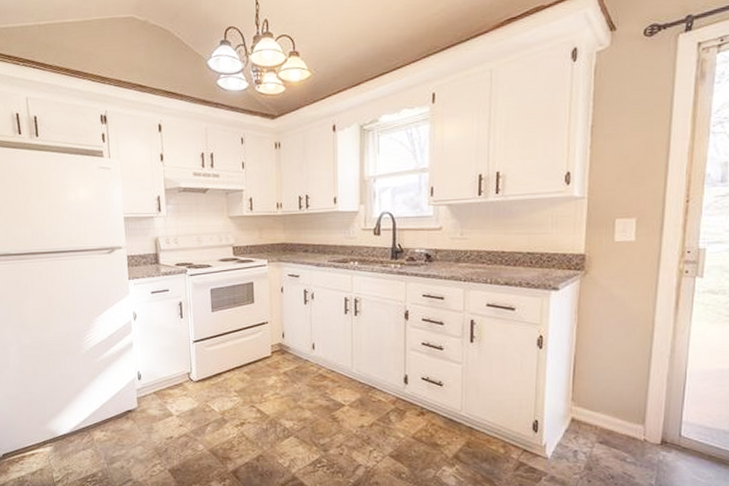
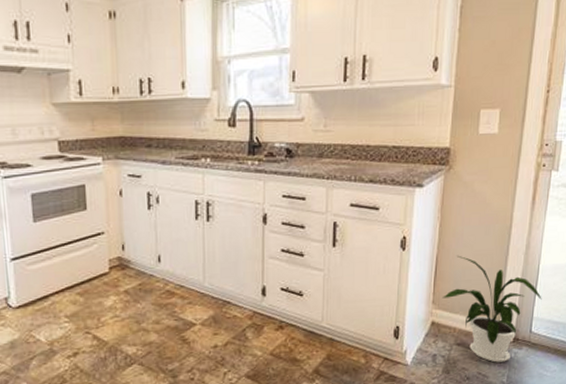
house plant: none [582,355,691,464] -> present [442,255,542,363]

